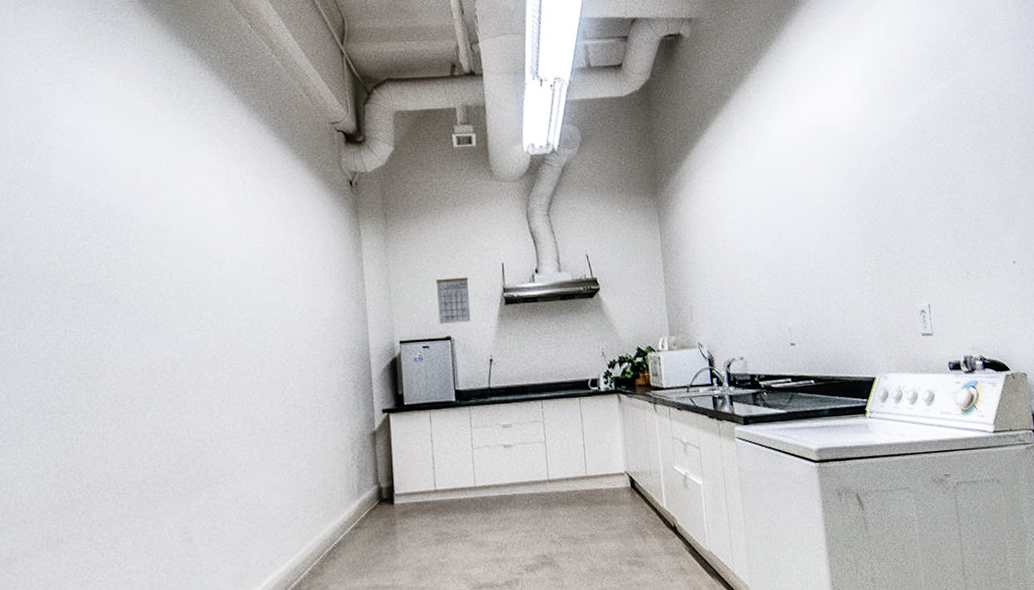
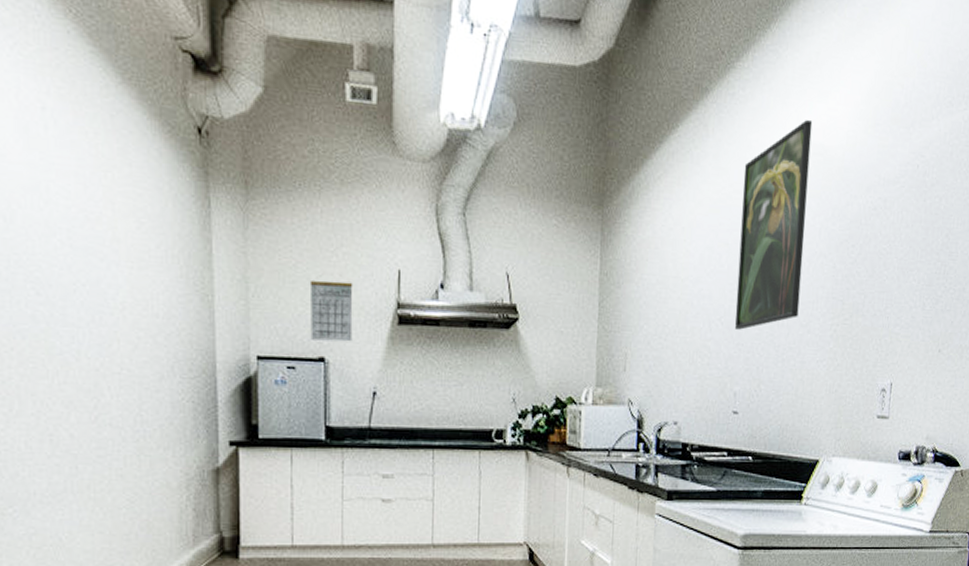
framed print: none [767,107,834,276] -> present [735,120,813,330]

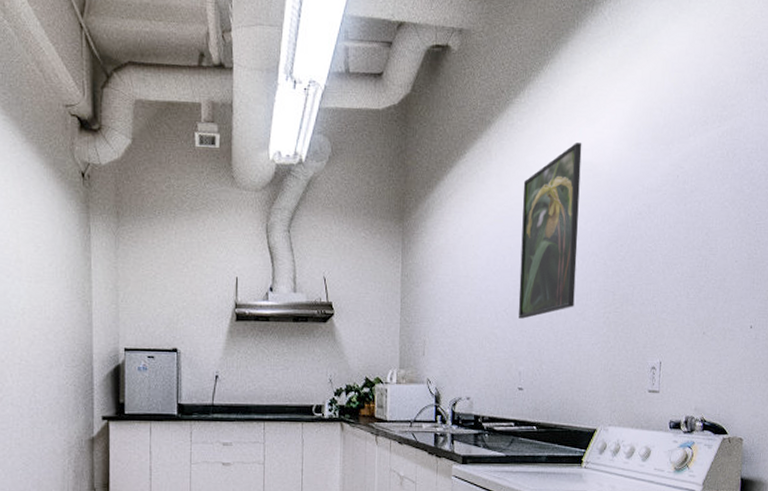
calendar: present [309,280,353,342] -> none [166,287,200,336]

